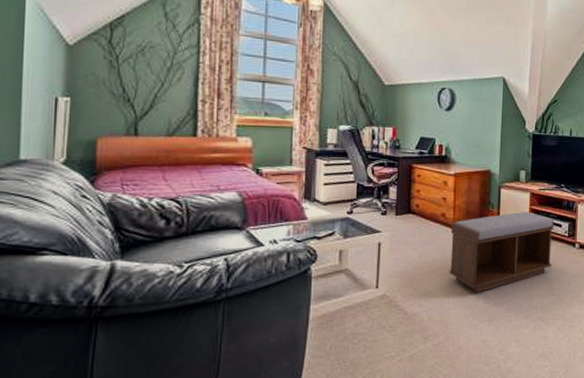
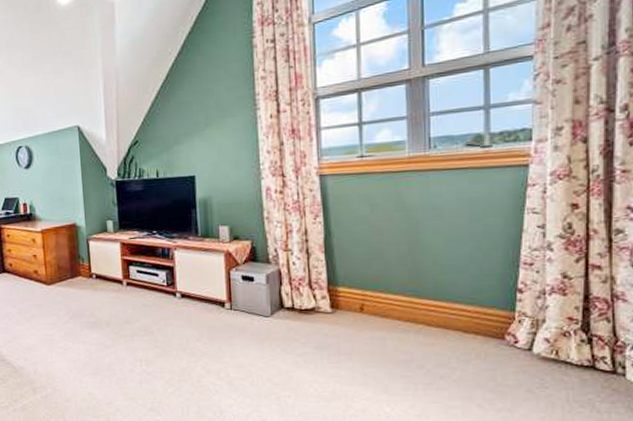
bench: present [449,211,555,293] -> none [44,262,152,347]

